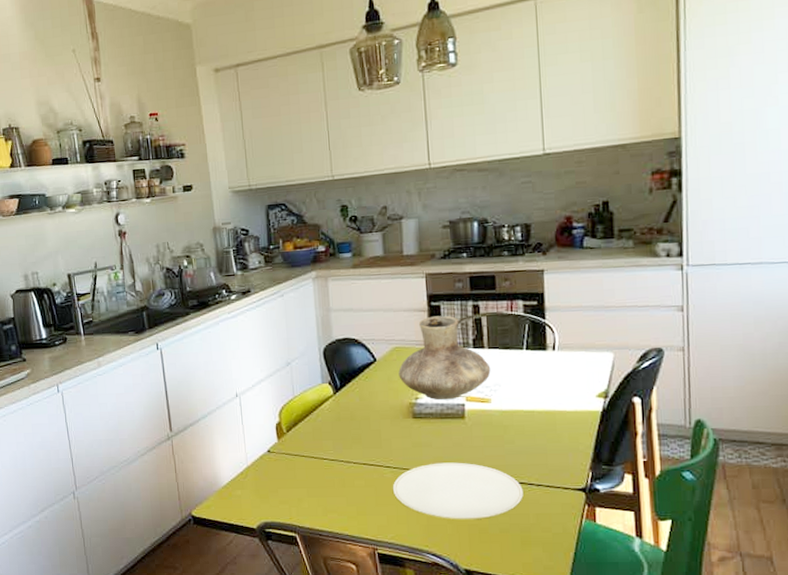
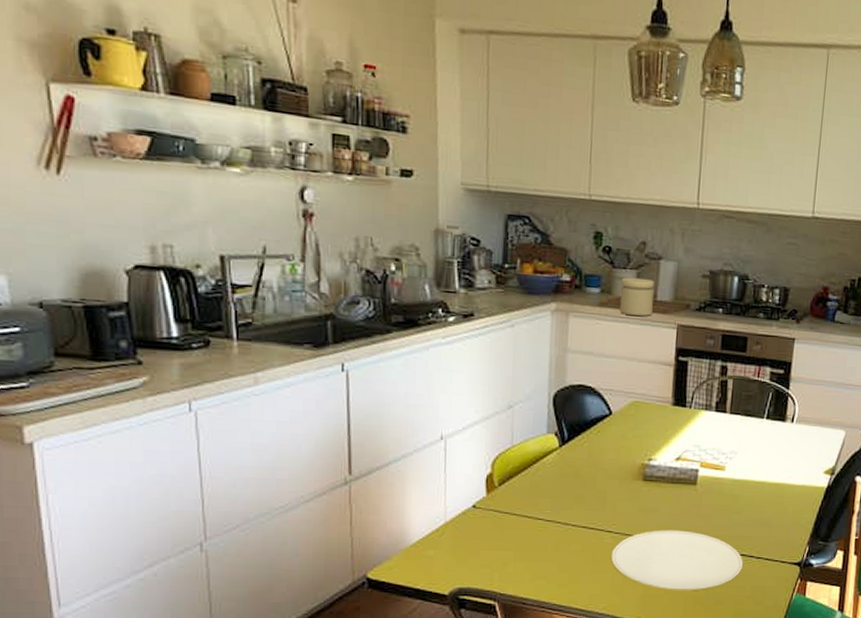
jar: none [369,237,401,273] -> present [619,277,654,317]
vase: present [398,315,491,400] -> none [634,372,730,464]

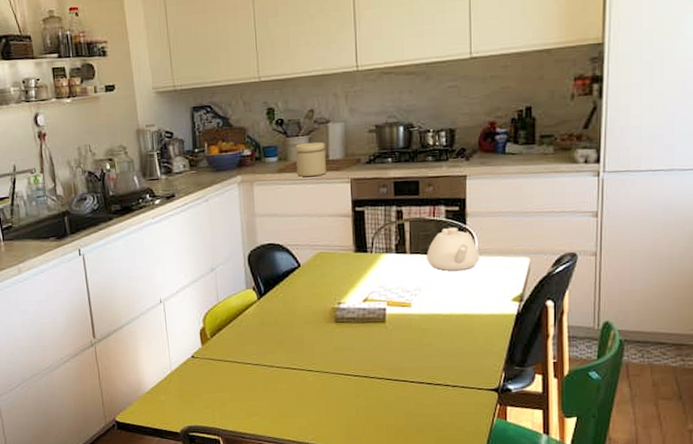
plate: present [612,530,743,591] -> none [315,365,439,421]
teapot: none [746,390,799,437] -> present [427,227,480,271]

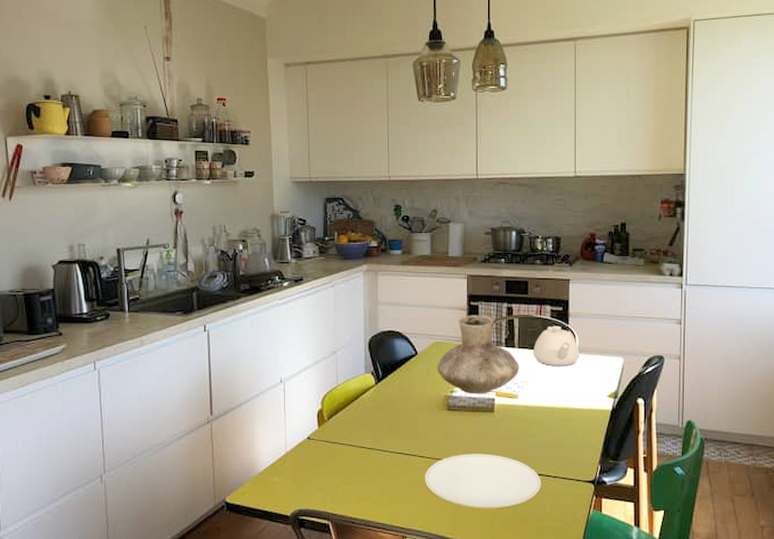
jar: present [295,142,326,177] -> none [418,239,445,271]
plate: none [315,365,439,421] -> present [425,454,541,509]
vase: none [322,220,412,305] -> present [437,315,519,394]

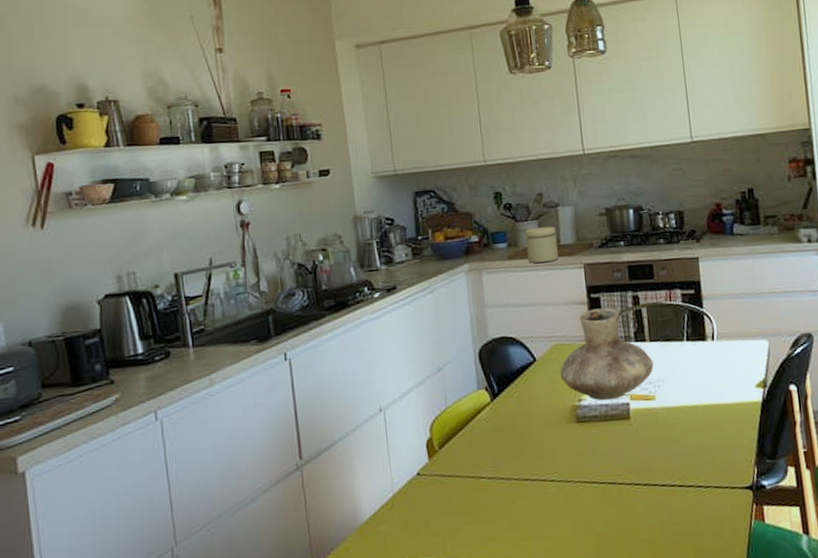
jar: none [418,239,445,271] -> present [524,226,558,264]
plate: present [425,454,541,509] -> none [558,468,693,536]
teapot: present [533,325,580,367] -> none [666,311,720,358]

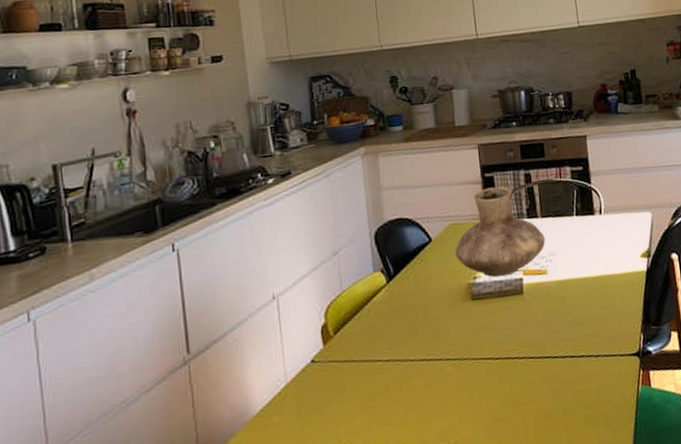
jar: present [524,226,558,264] -> none [420,108,453,146]

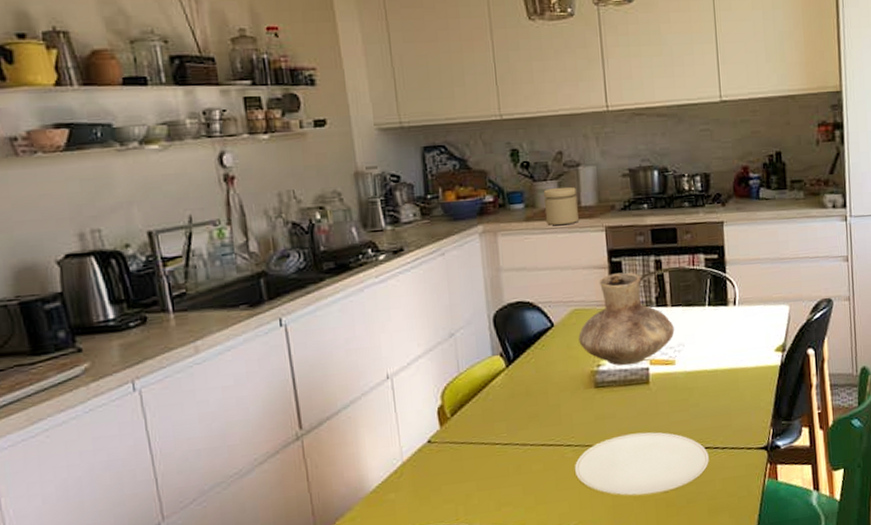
jar: none [420,108,453,146] -> present [543,186,579,226]
plate: none [454,342,584,410] -> present [575,432,709,497]

